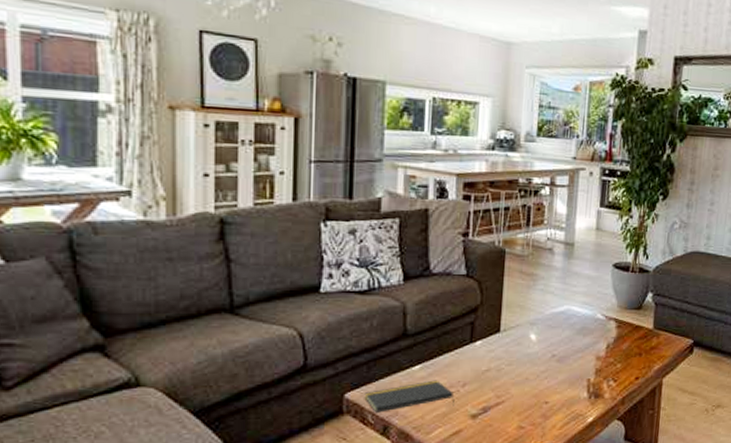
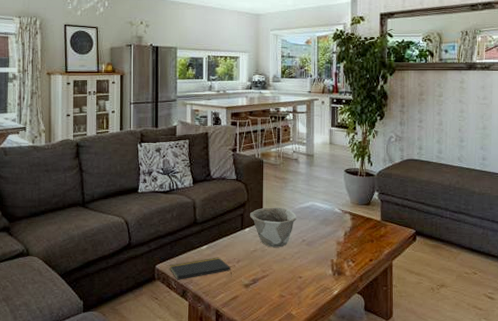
bowl: none [483,313,548,365] -> present [250,207,298,247]

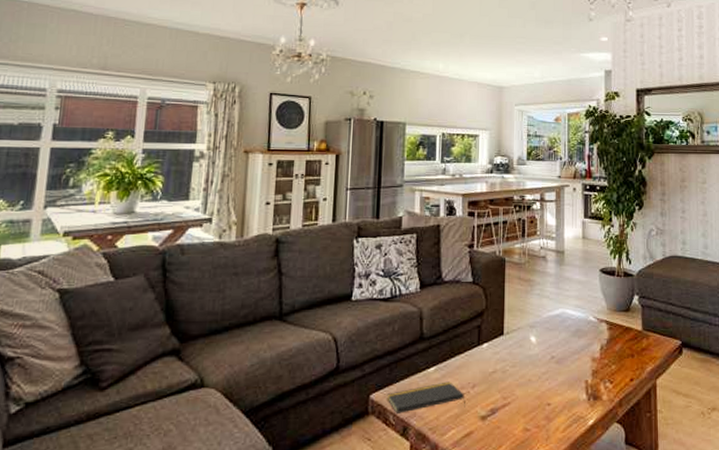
bowl: present [250,207,298,247] -> none [489,316,545,367]

